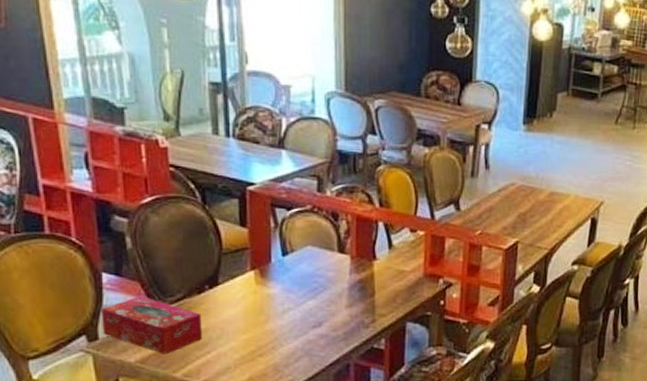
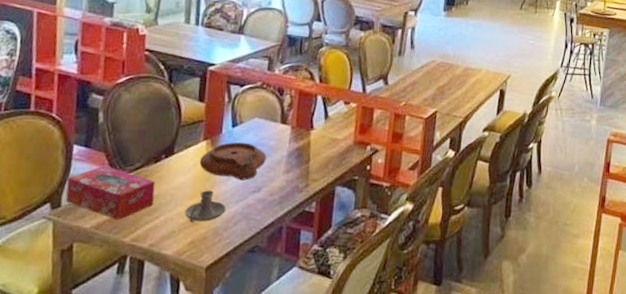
candle holder: none [239,324,285,358] -> present [184,190,226,223]
plate: none [248,272,325,314] -> present [199,142,267,180]

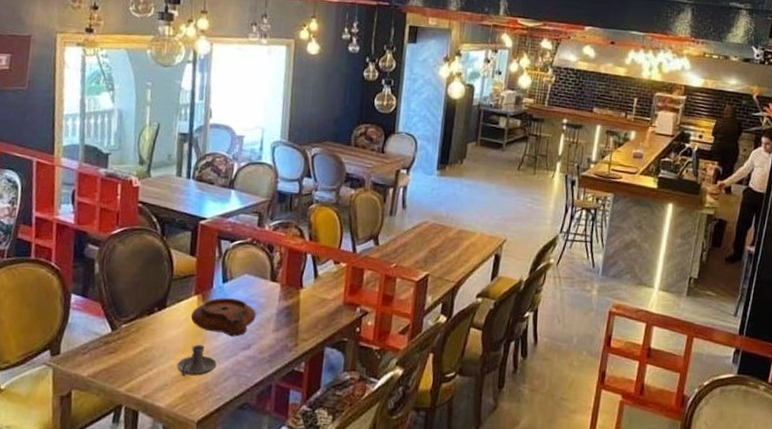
tissue box: present [65,165,156,220] -> none [64,315,149,370]

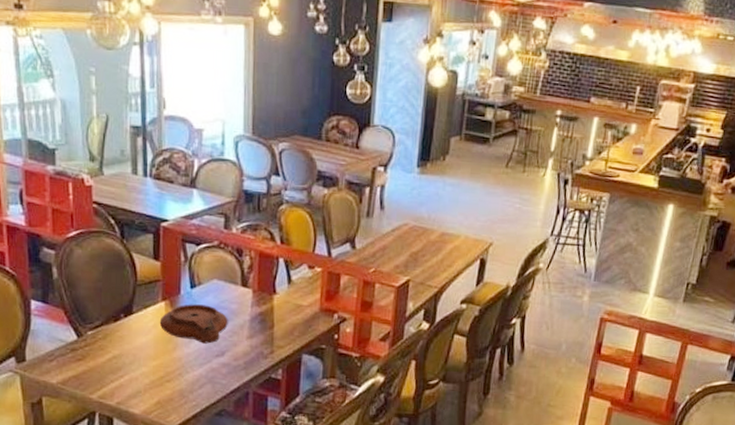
candle holder: present [176,345,217,377] -> none [149,352,190,384]

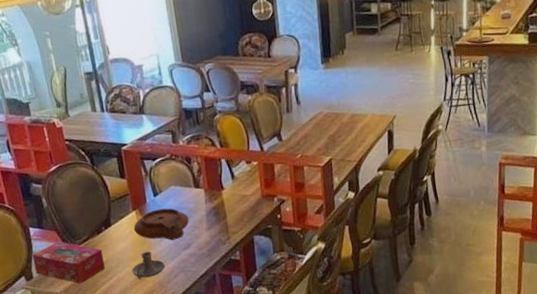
tissue box: none [28,322,117,377] -> present [32,241,105,284]
candle holder: none [149,352,190,384] -> present [132,251,165,280]

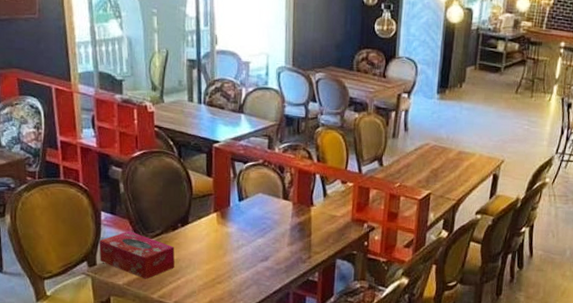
candle holder: present [132,251,165,280] -> none [202,257,238,285]
plate: present [133,208,189,241] -> none [211,215,272,250]

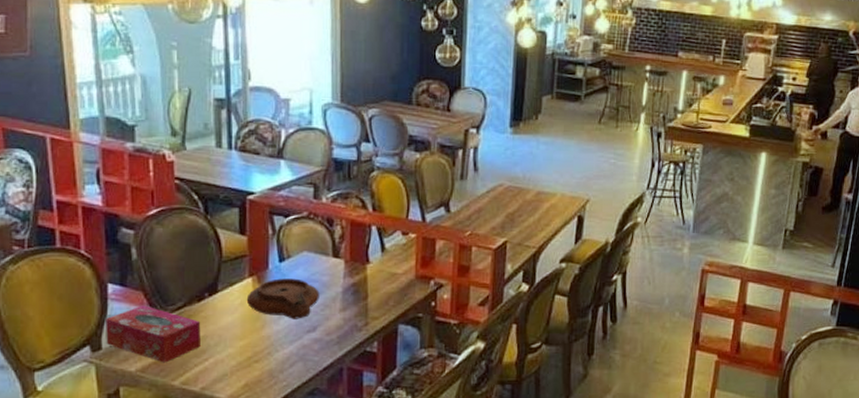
plate: none [211,215,272,250] -> present [246,278,320,319]

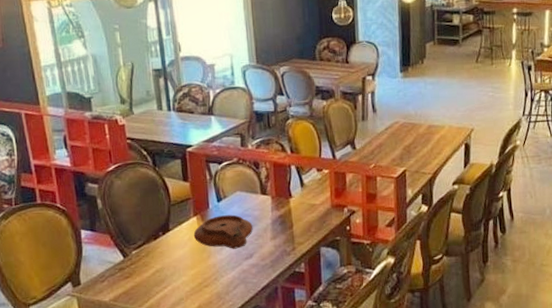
tissue box: present [105,305,201,363] -> none [81,246,160,293]

